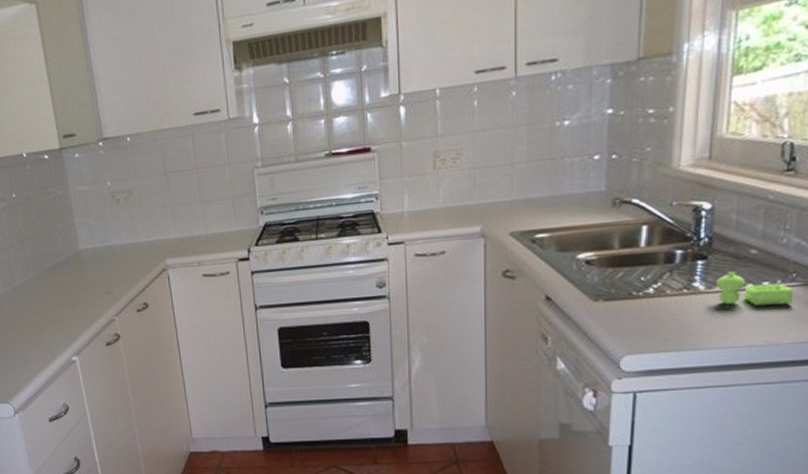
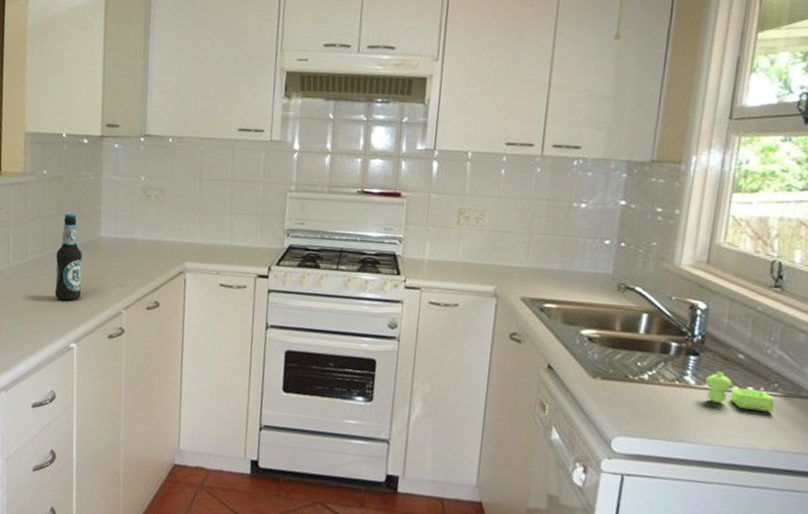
bottle: none [41,232,73,318] -> present [54,214,82,301]

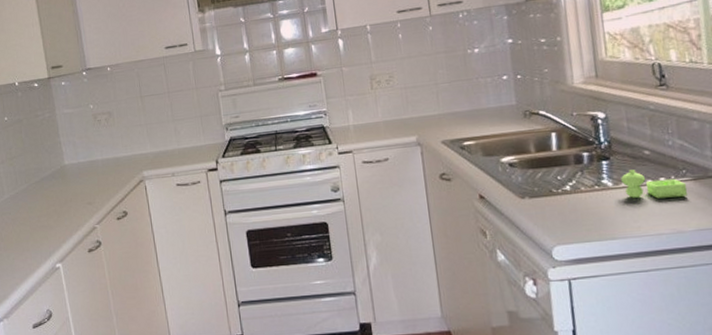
bottle: present [54,214,82,301] -> none [29,150,58,228]

